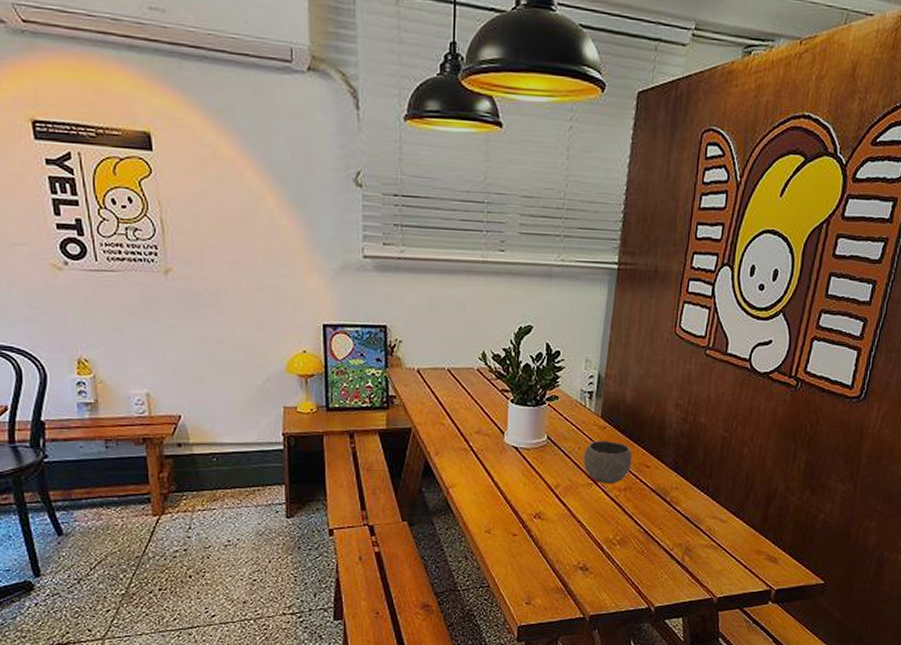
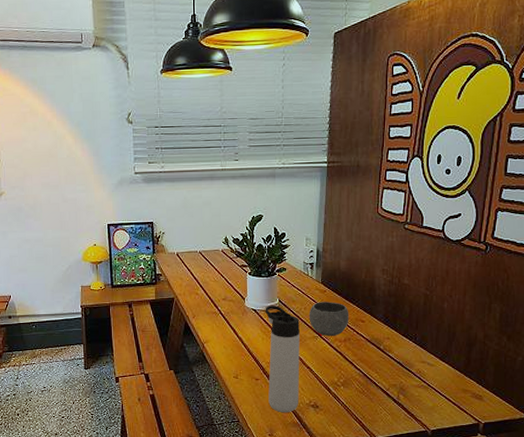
thermos bottle: none [527,442,571,577] -> present [265,305,300,413]

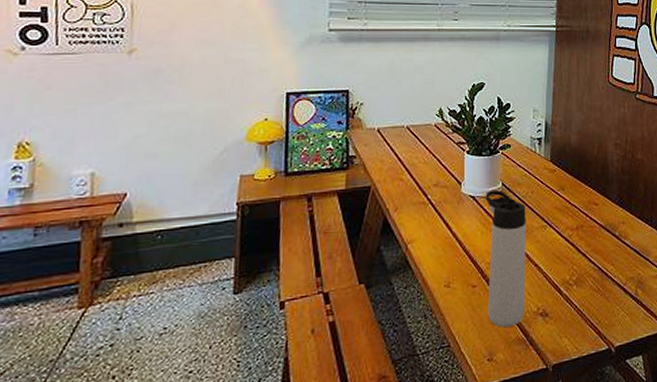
ceramic bowl: present [309,302,349,337] -> none [536,182,582,225]

